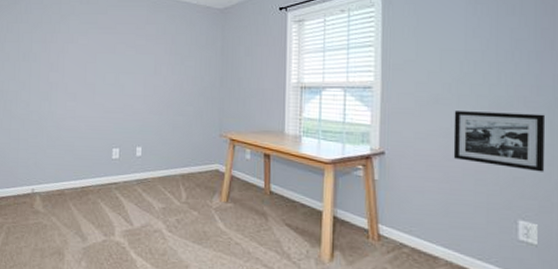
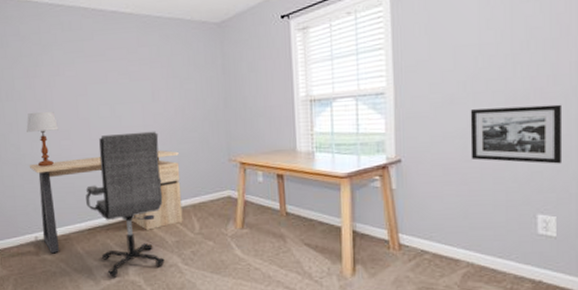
desk: none [35,119,174,207] -> present [29,150,183,254]
table lamp: none [37,73,66,124] -> present [26,111,58,167]
office chair: none [83,100,157,237] -> present [85,131,165,278]

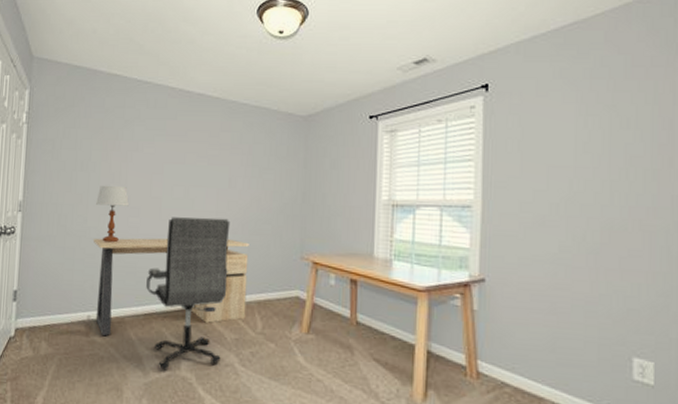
picture frame: present [470,104,563,164] -> none [561,234,663,304]

